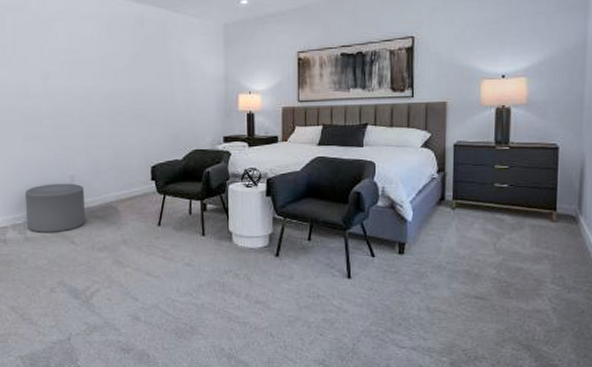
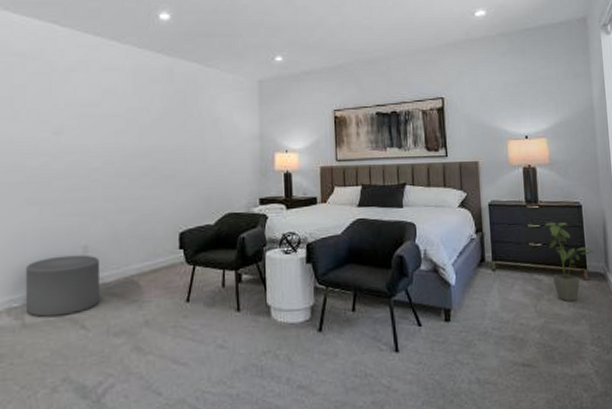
house plant: none [514,163,568,241] -> present [545,222,595,301]

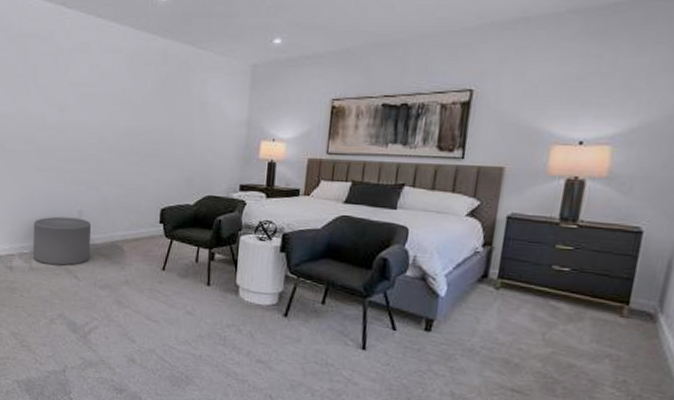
house plant: present [545,222,595,301] -> none [576,245,648,337]

